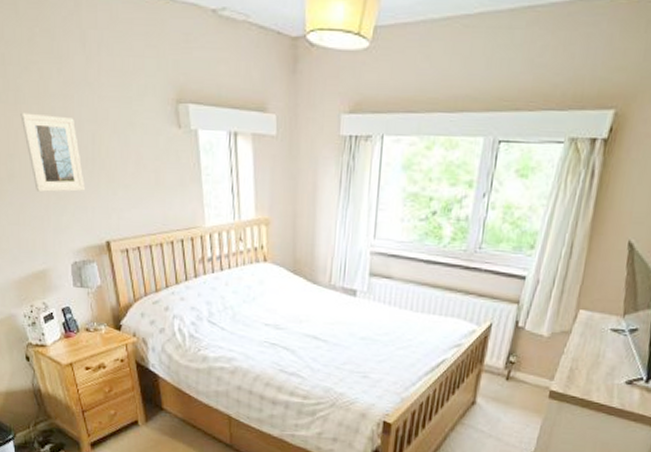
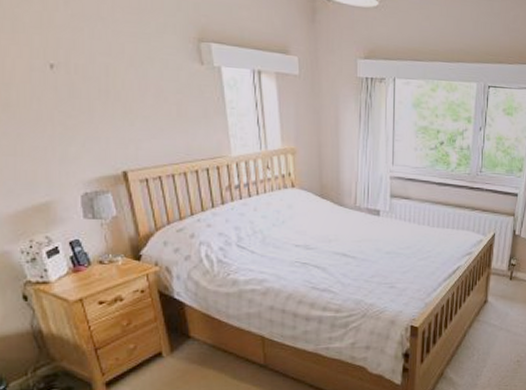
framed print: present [20,112,86,192] -> none [19,42,99,123]

